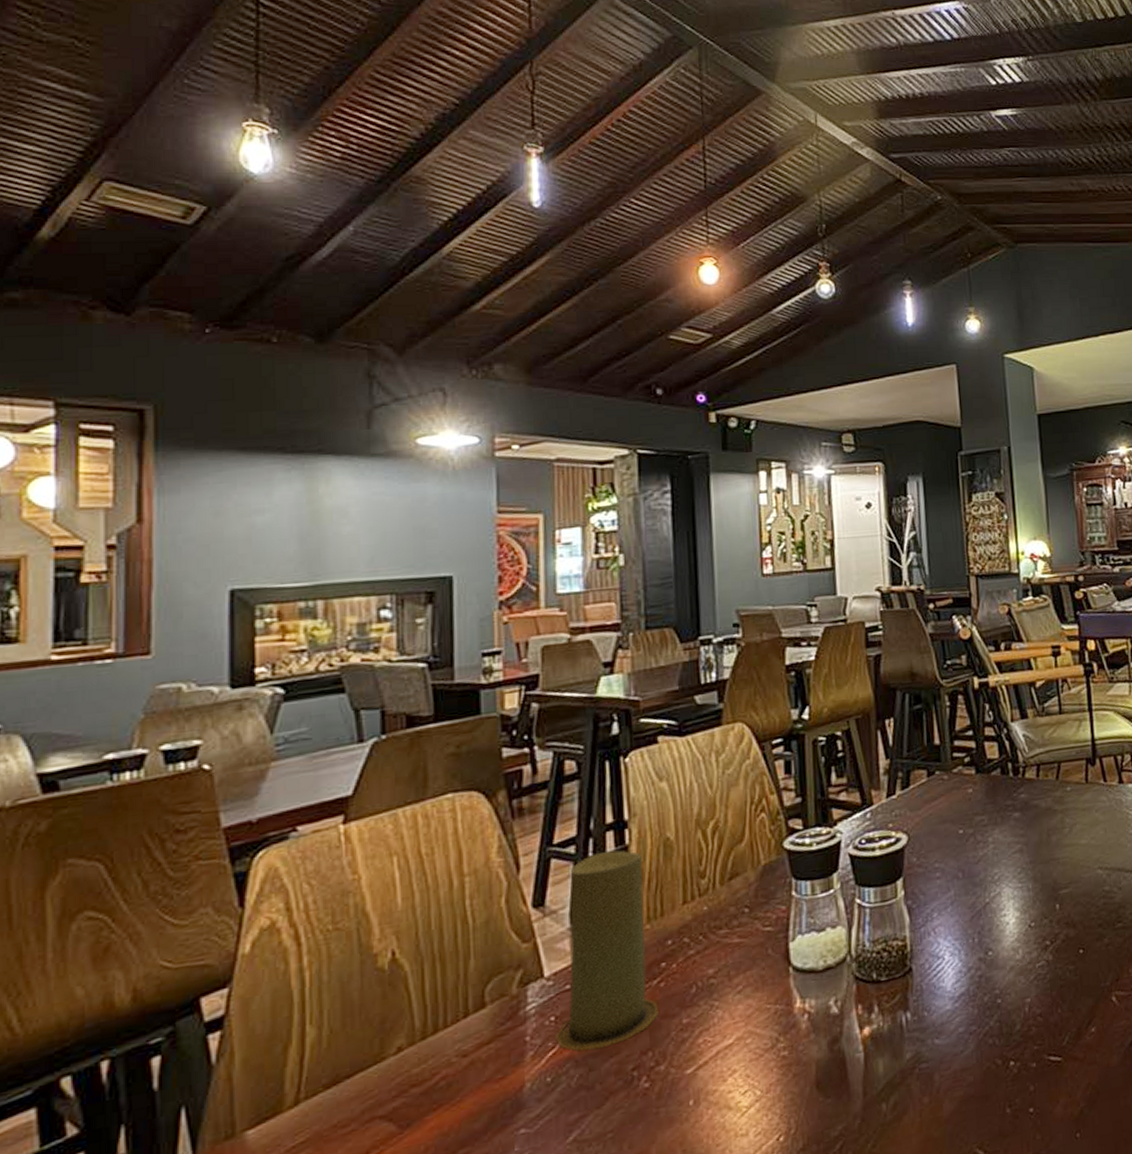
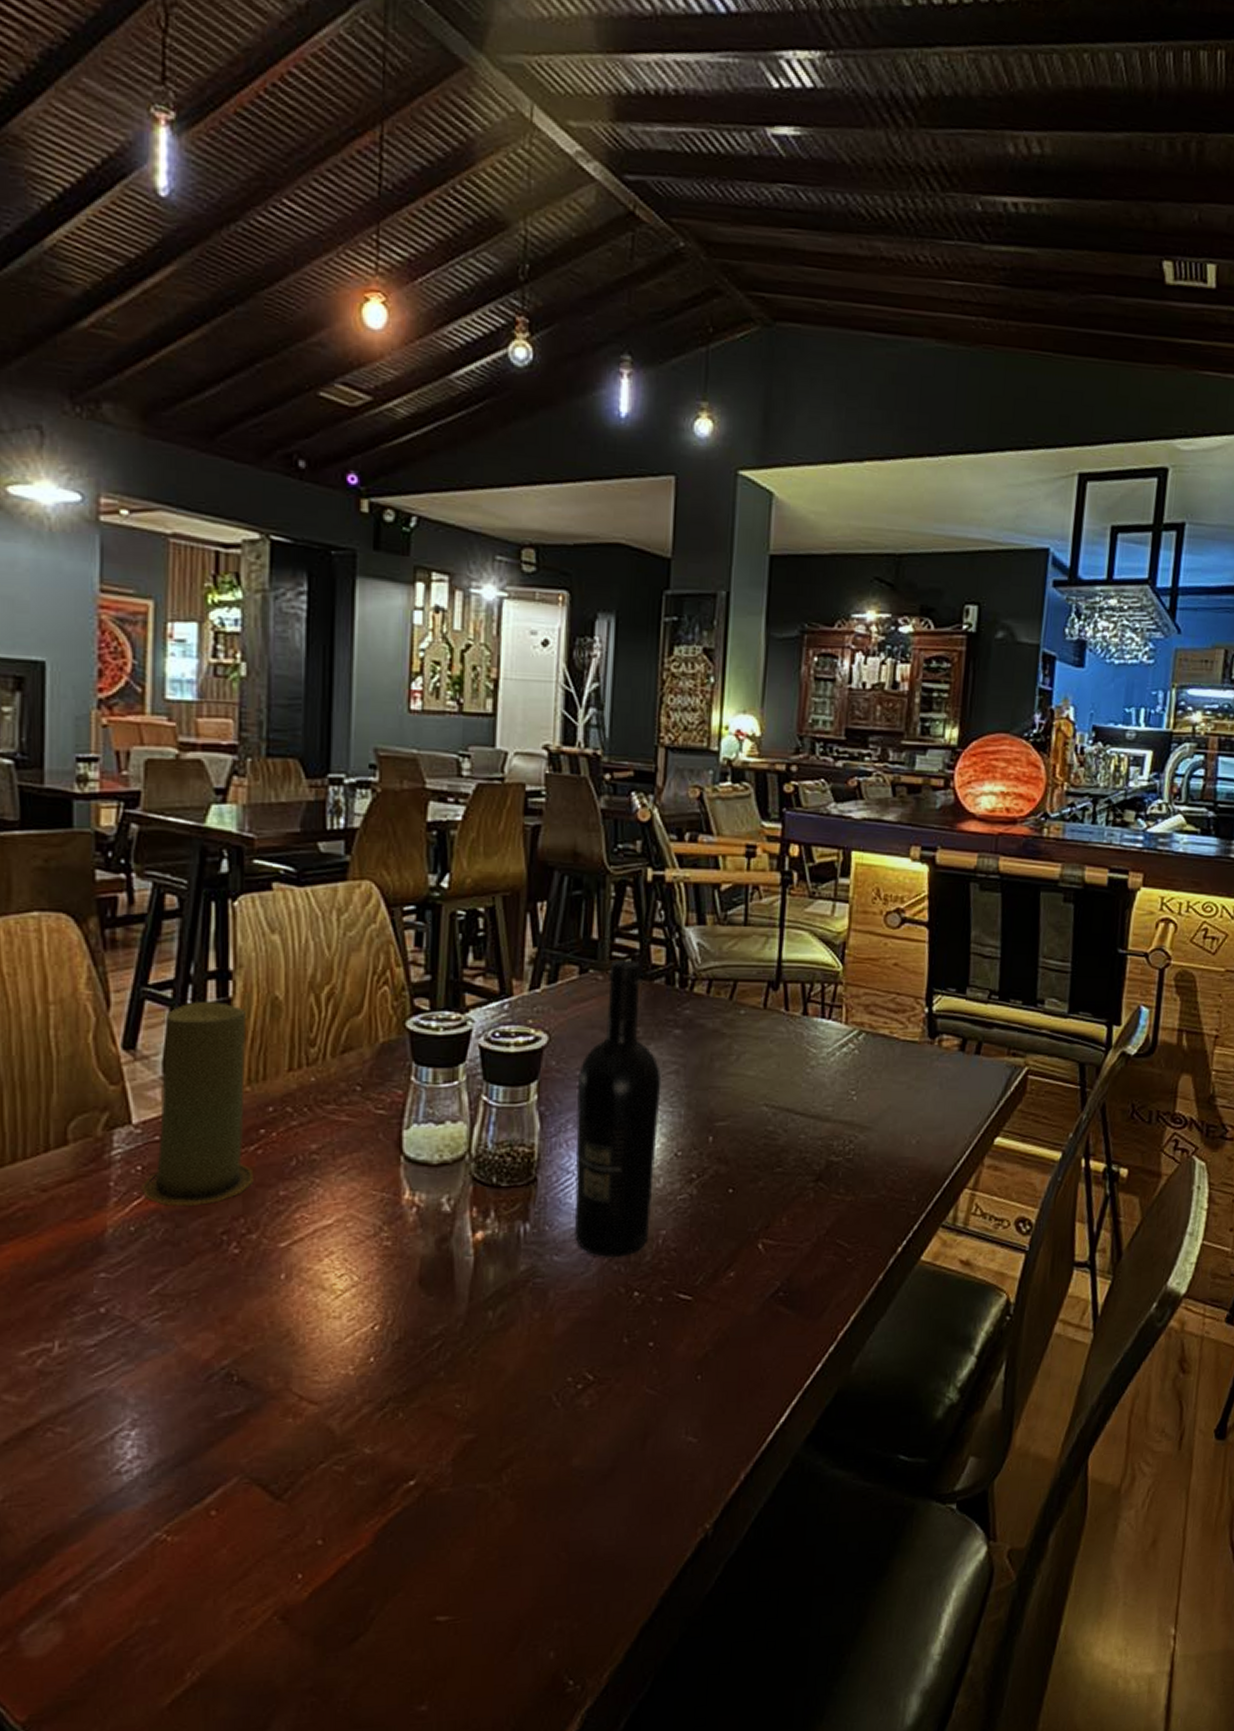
wine bottle: none [937,758,1016,1033] -> present [574,960,662,1258]

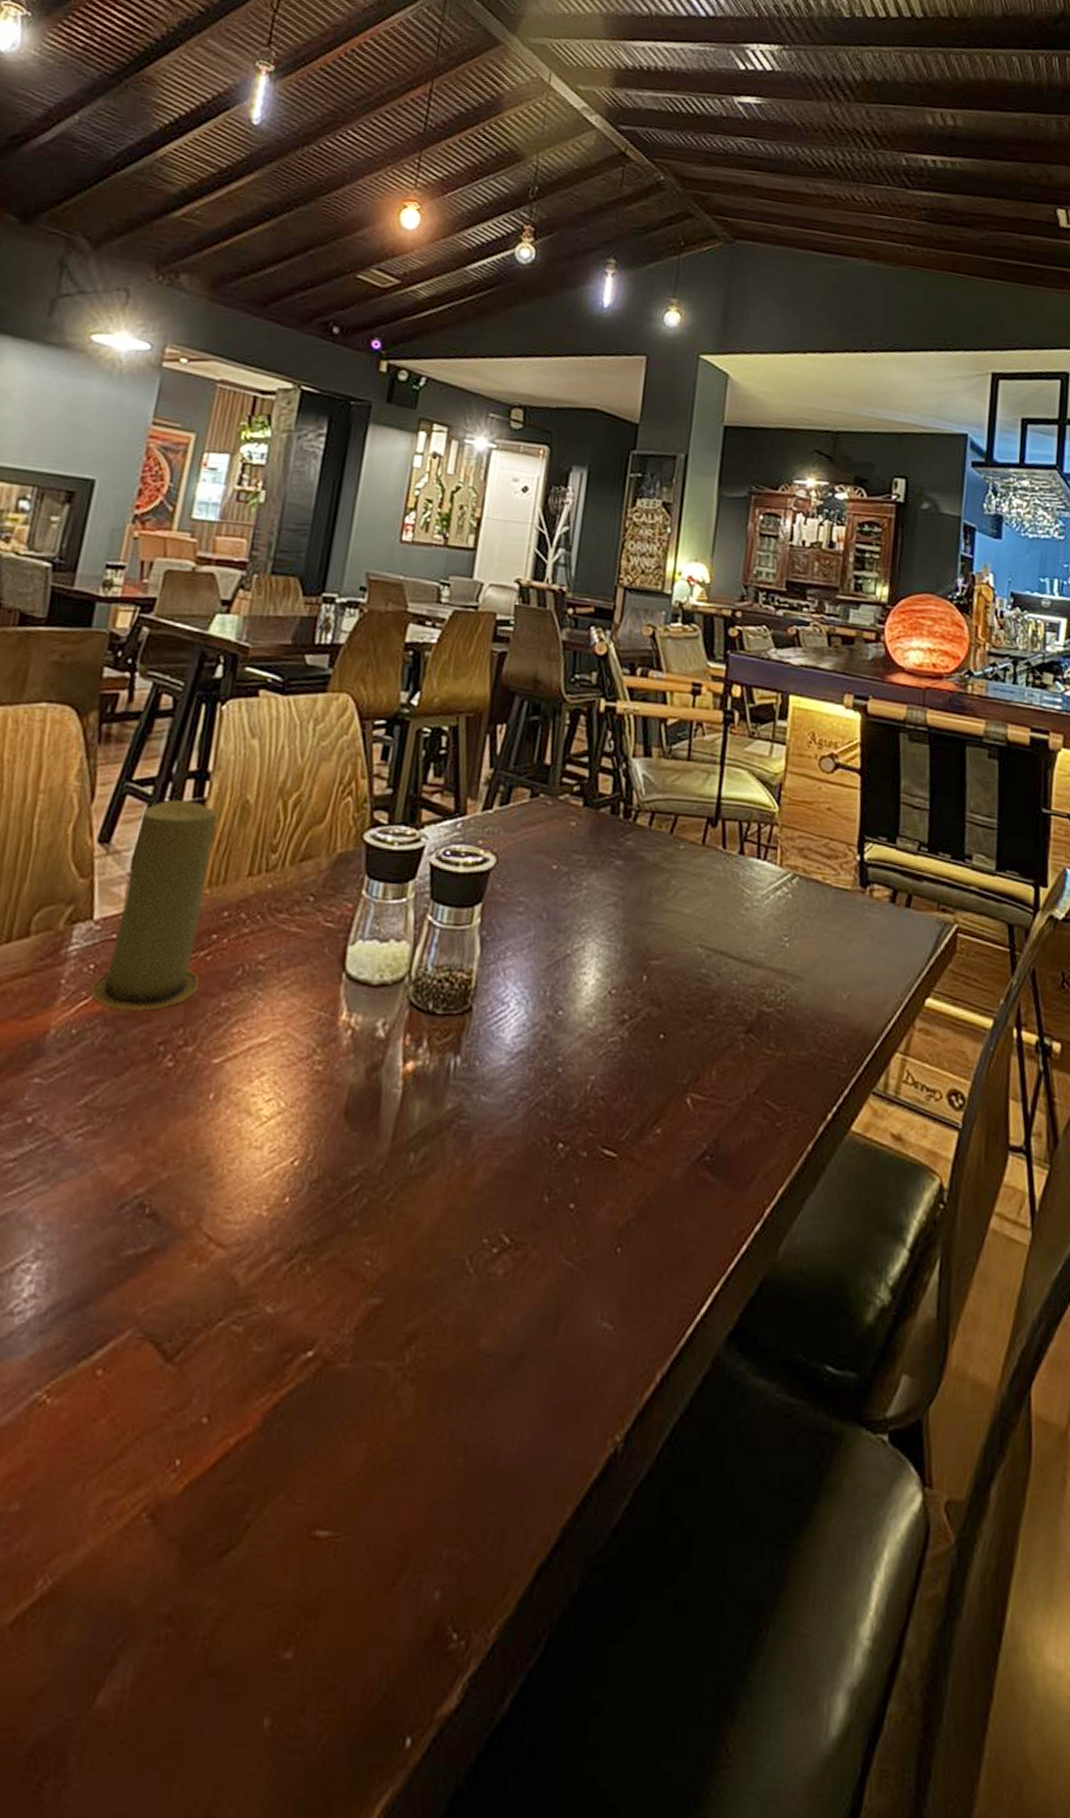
wine bottle: present [574,960,662,1258] -> none [504,786,601,1103]

